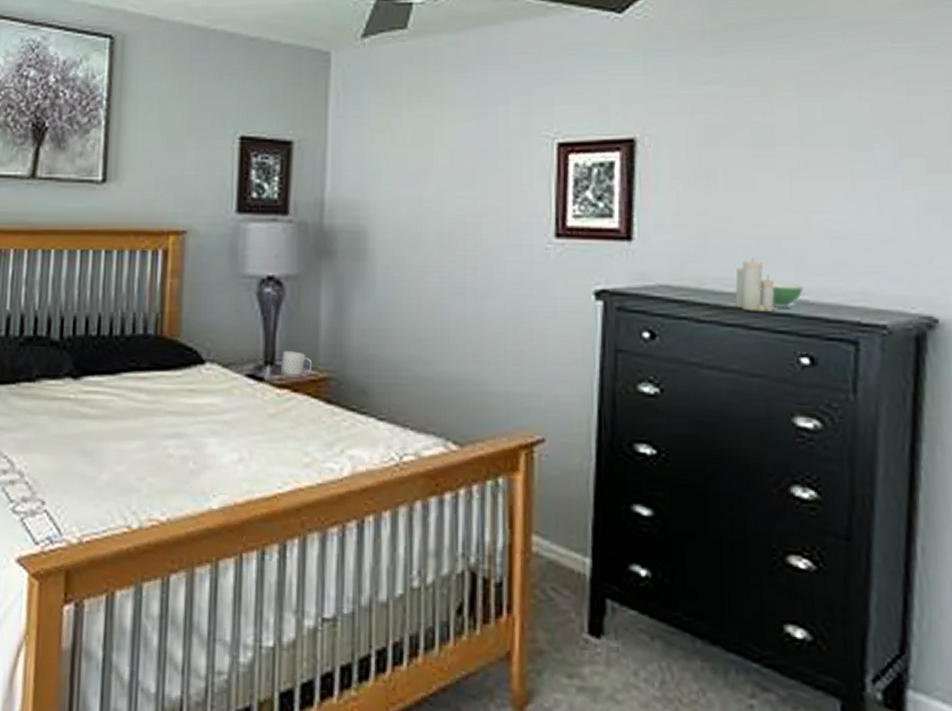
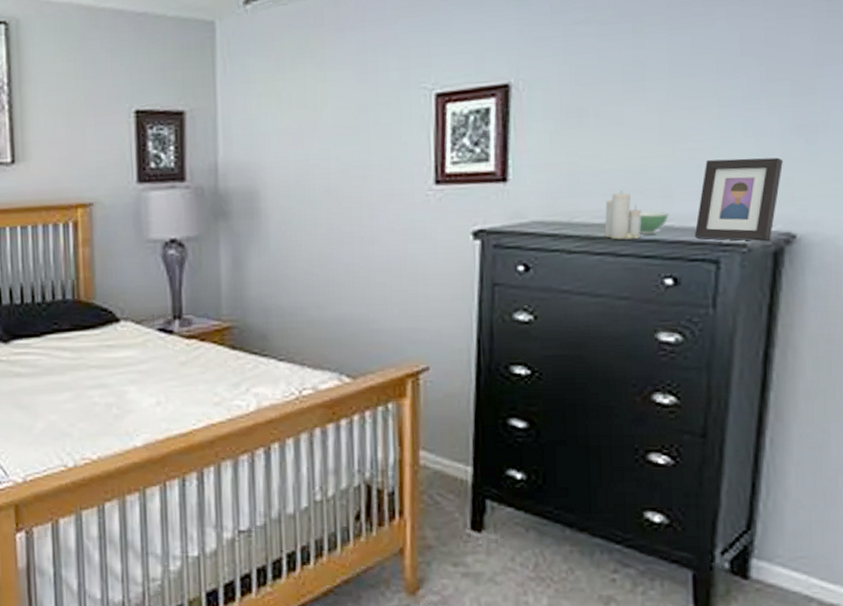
mug: present [280,351,313,379] -> none [188,305,217,330]
picture frame: none [831,234,921,325] -> present [695,157,783,242]

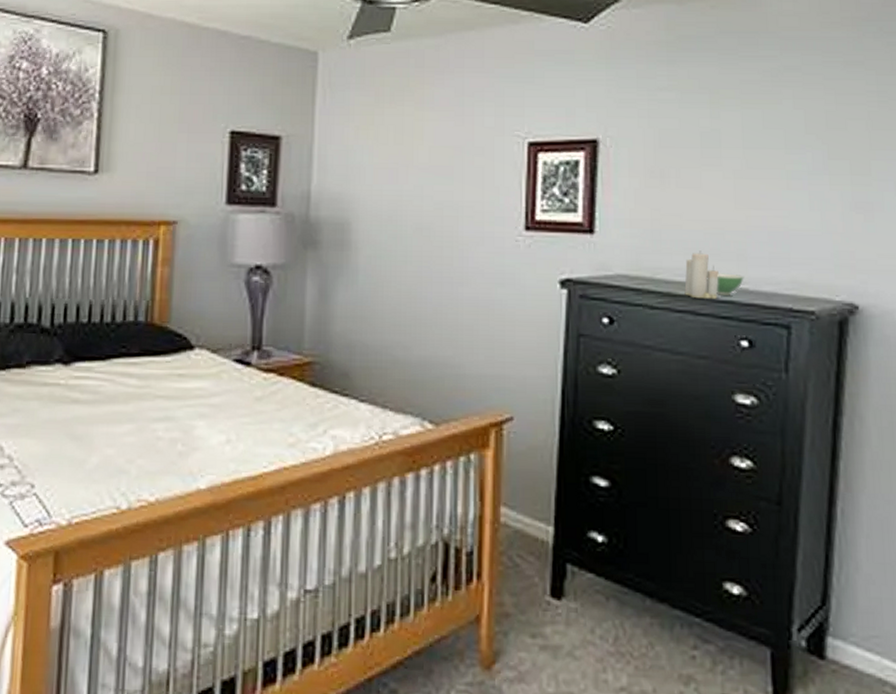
picture frame: present [695,157,783,242] -> none [768,229,845,311]

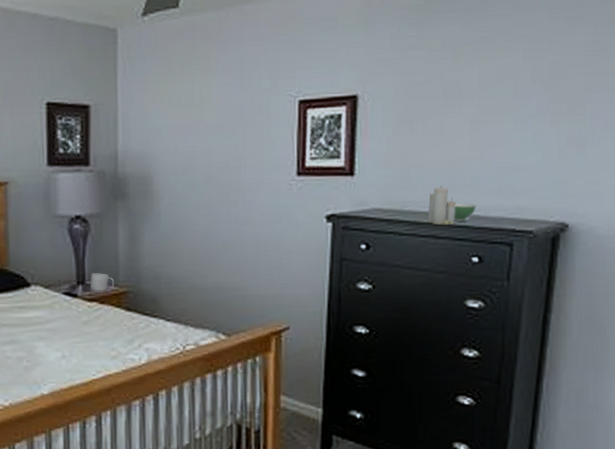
mug: none [267,337,298,363] -> present [90,273,115,294]

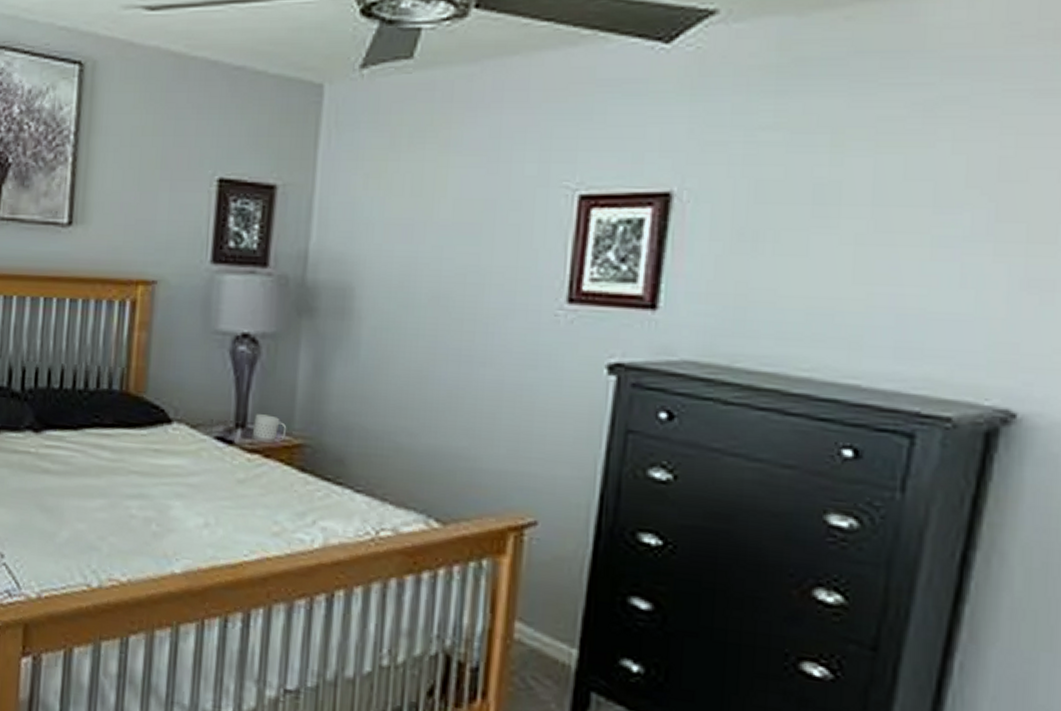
candle: present [428,185,456,225] -> none [771,335,821,396]
bowl: present [454,203,477,221] -> none [815,364,856,393]

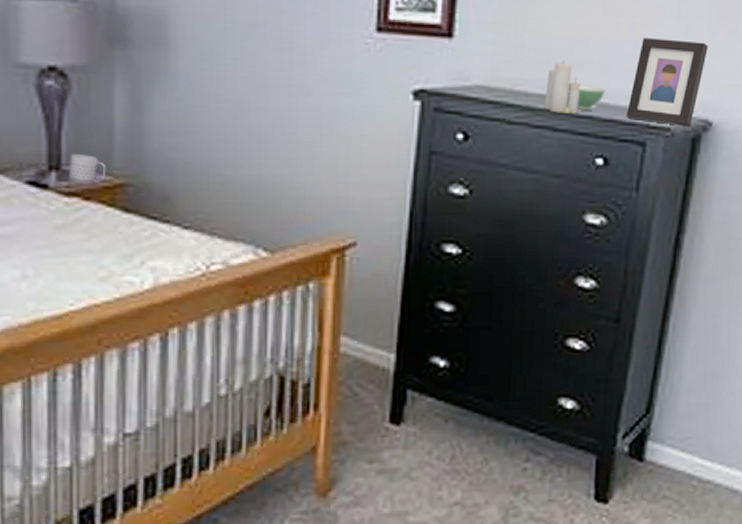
candle: none [771,335,821,396] -> present [544,60,580,114]
bowl: none [815,364,856,393] -> present [577,85,606,110]
picture frame: none [887,310,1007,419] -> present [627,38,708,128]

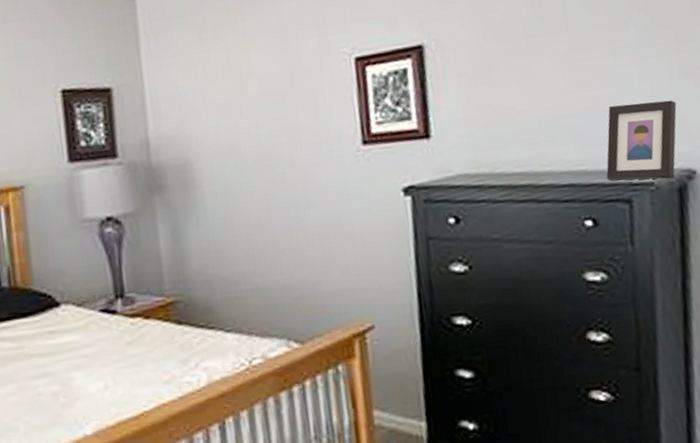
mug: present [68,154,107,186] -> none [130,282,160,307]
candle: present [544,60,580,114] -> none [523,139,559,187]
bowl: present [577,85,606,110] -> none [555,157,582,180]

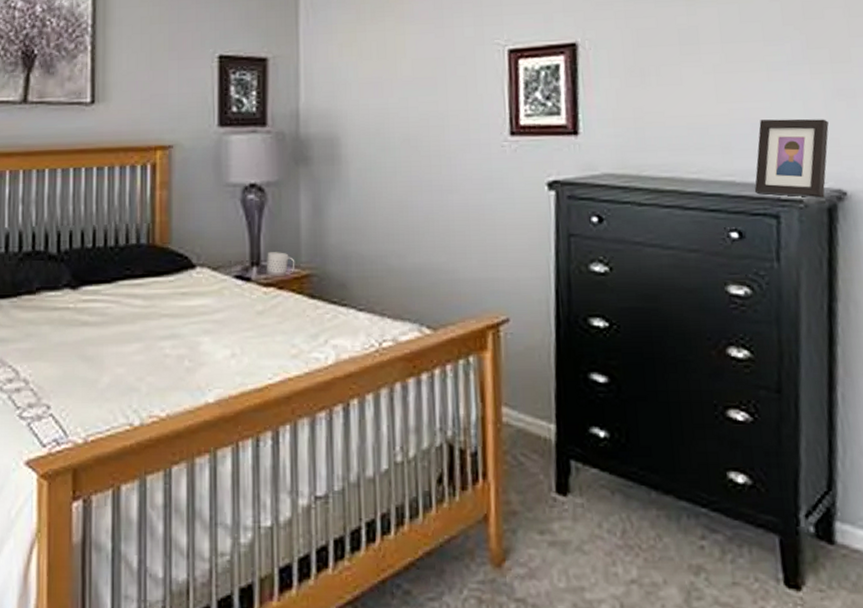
mug: none [130,282,160,307] -> present [266,252,295,277]

